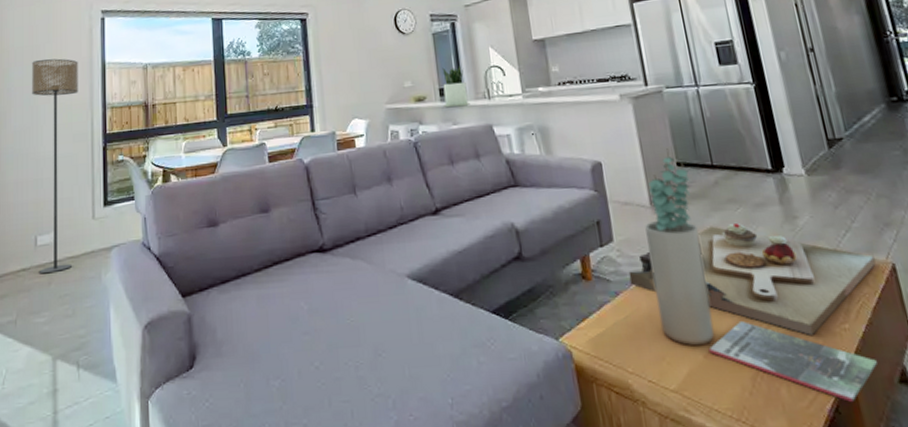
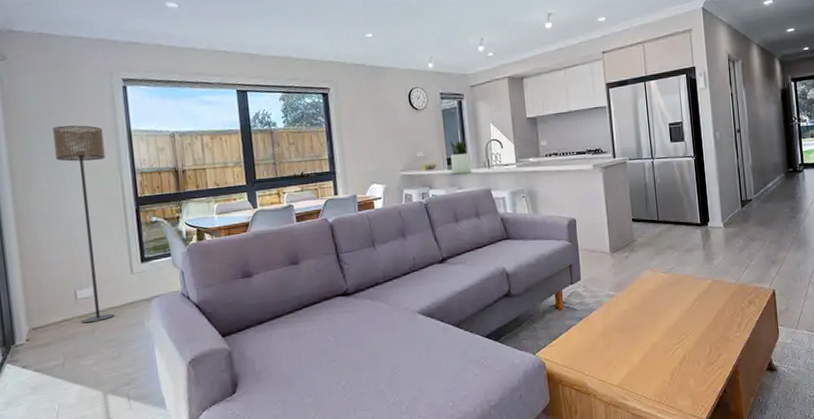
decorative tray: present [628,222,876,337] -> none [590,263,762,343]
vase: present [645,148,715,345] -> none [605,208,649,353]
magazine: present [708,320,877,403] -> none [643,334,754,386]

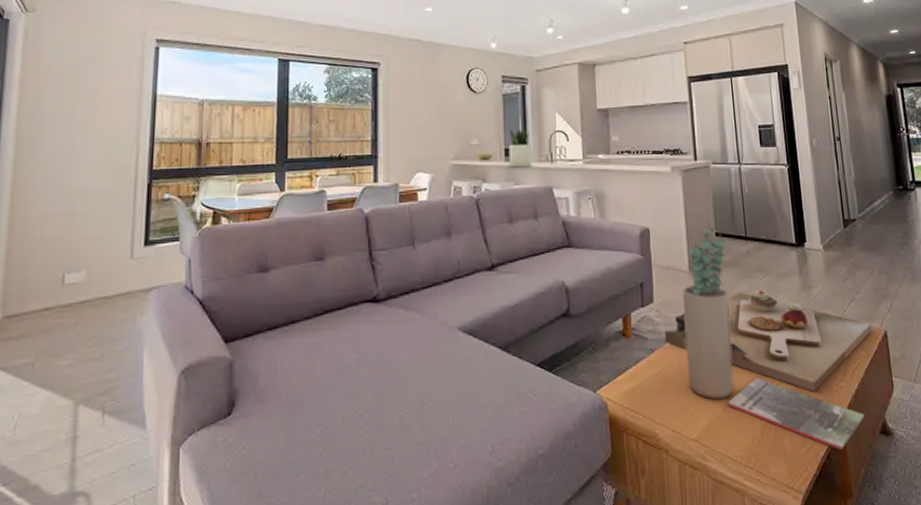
floor lamp: present [53,125,114,324] -> none [64,86,126,315]
decorative tray: none [590,263,762,343] -> present [664,289,872,393]
vase: none [605,208,649,353] -> present [683,219,734,399]
magazine: none [643,334,754,386] -> present [727,377,864,451]

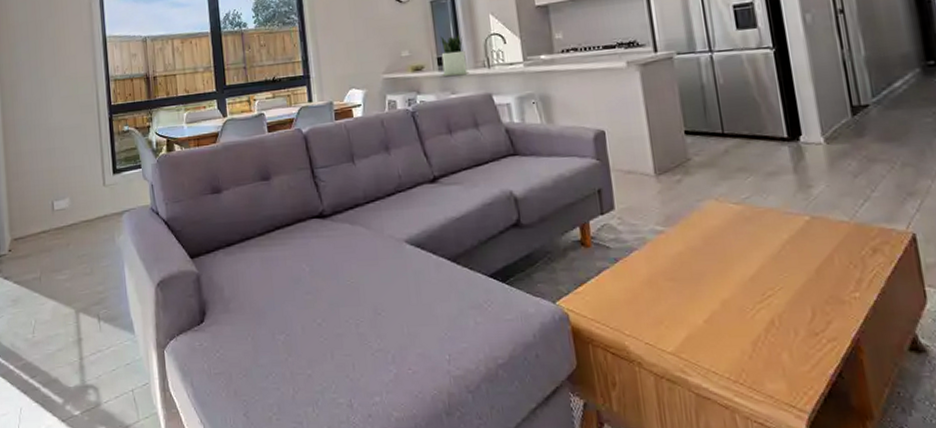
decorative tray: present [664,289,872,393] -> none [629,191,894,304]
vase: present [683,219,734,399] -> none [648,116,717,310]
magazine: present [727,377,864,451] -> none [709,287,887,369]

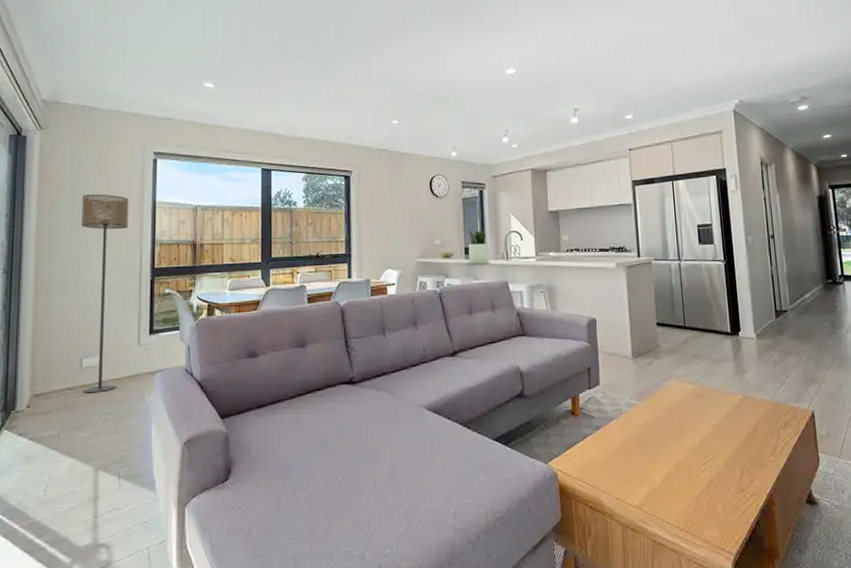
floor lamp: none [37,33,87,236] -> present [81,194,129,394]

